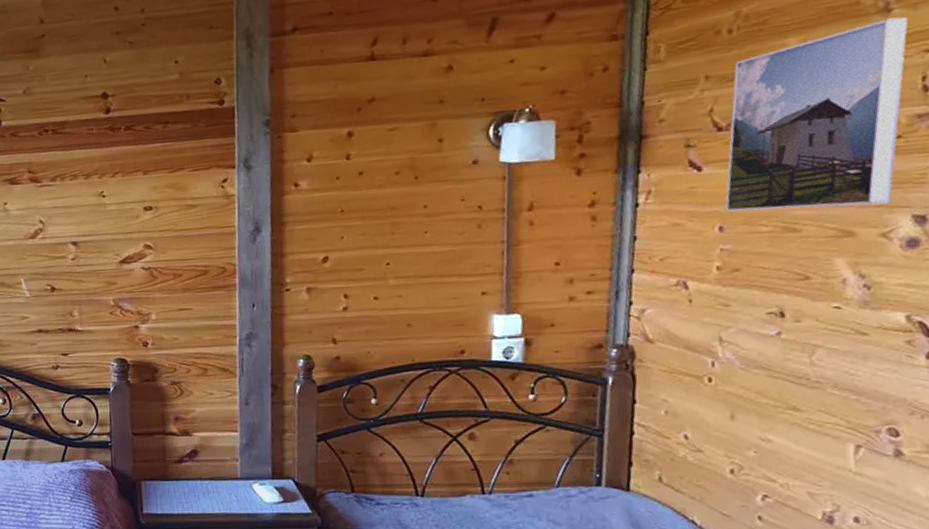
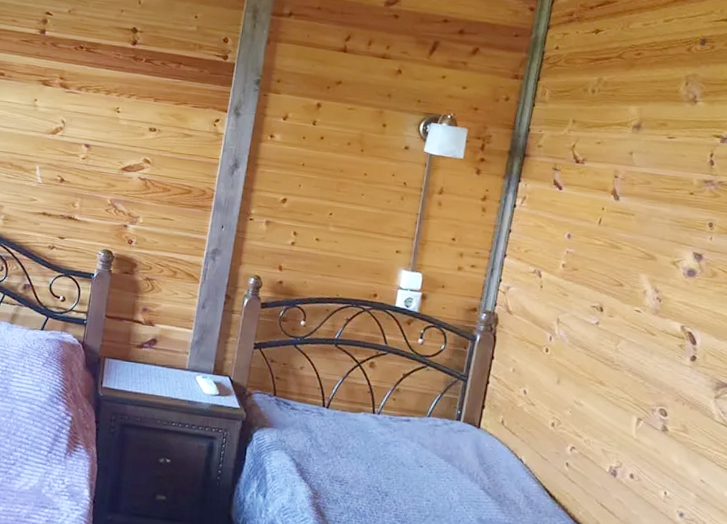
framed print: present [724,17,908,212] -> none [573,107,706,241]

